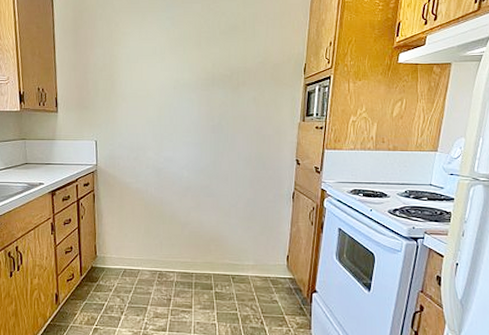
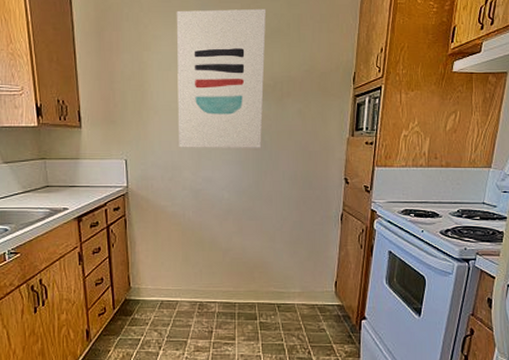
wall art: none [143,8,225,131] -> present [176,8,267,148]

